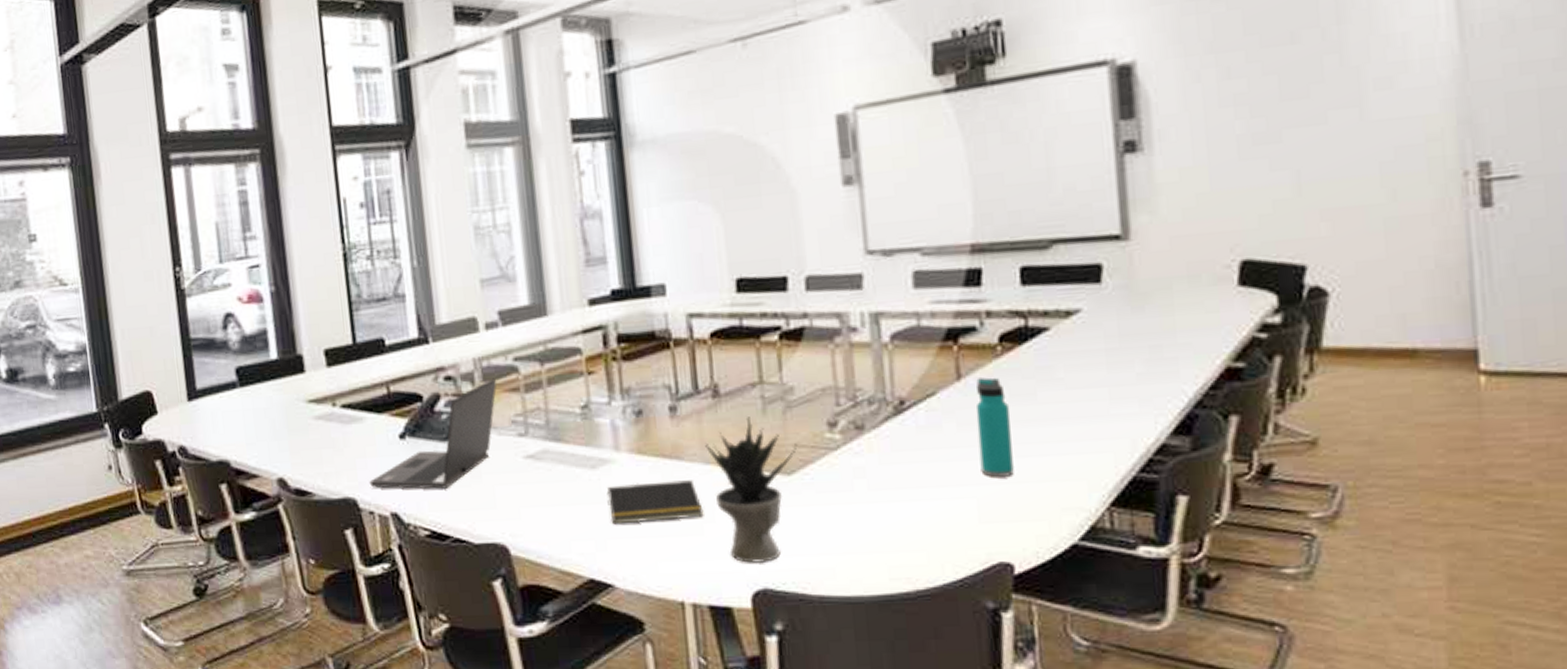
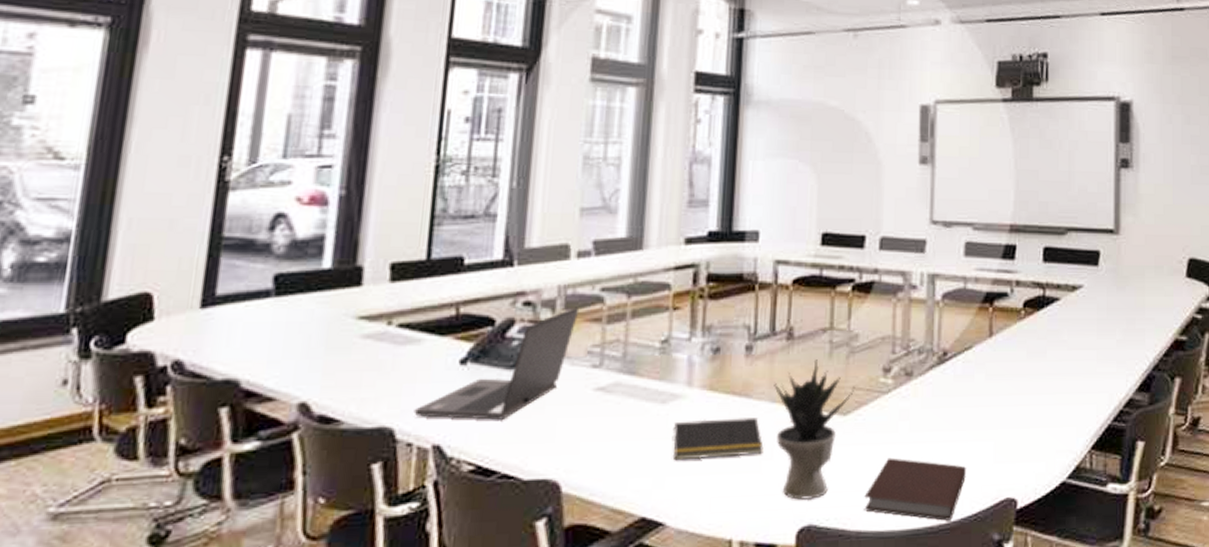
notebook: none [823,519,944,587] -> present [864,457,966,521]
water bottle: present [975,377,1014,477] -> none [1000,336,1026,422]

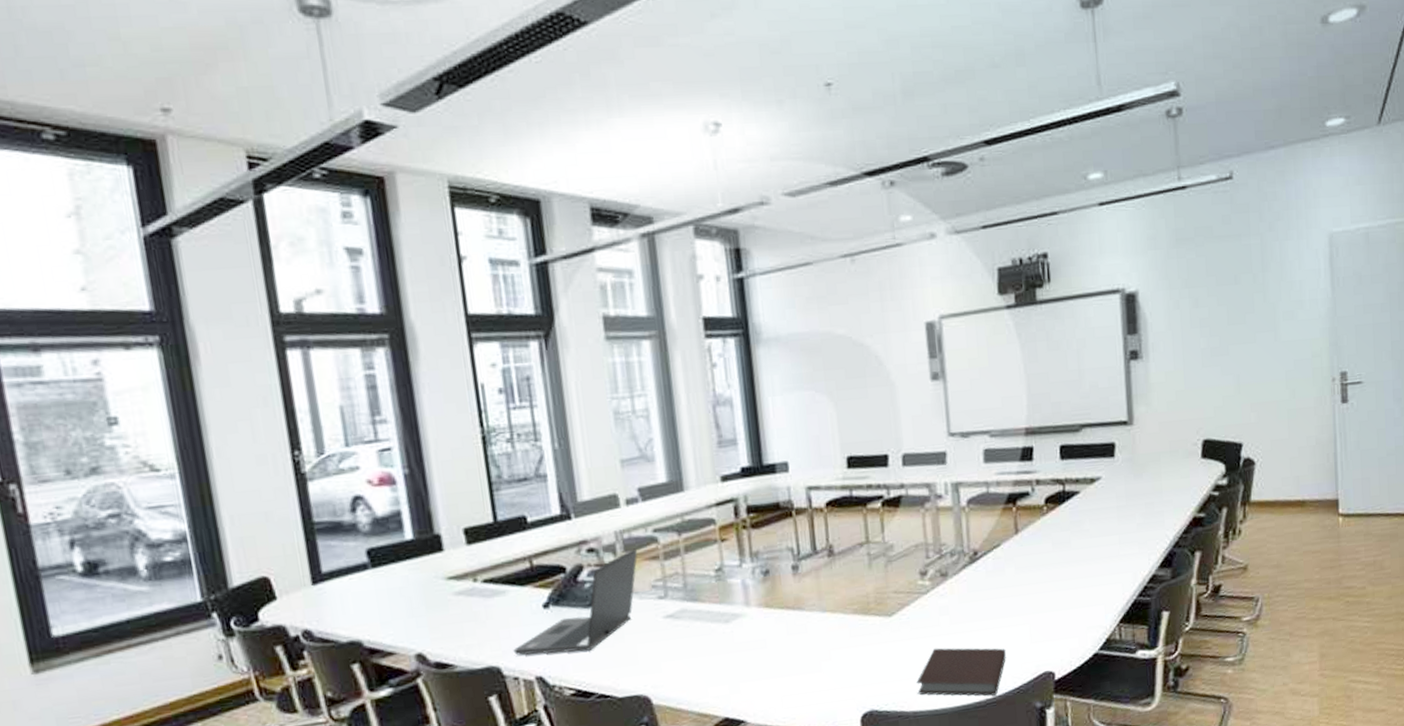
notepad: present [672,418,764,461] -> none [738,626,822,669]
potted plant: present [774,359,854,500] -> none [822,571,896,691]

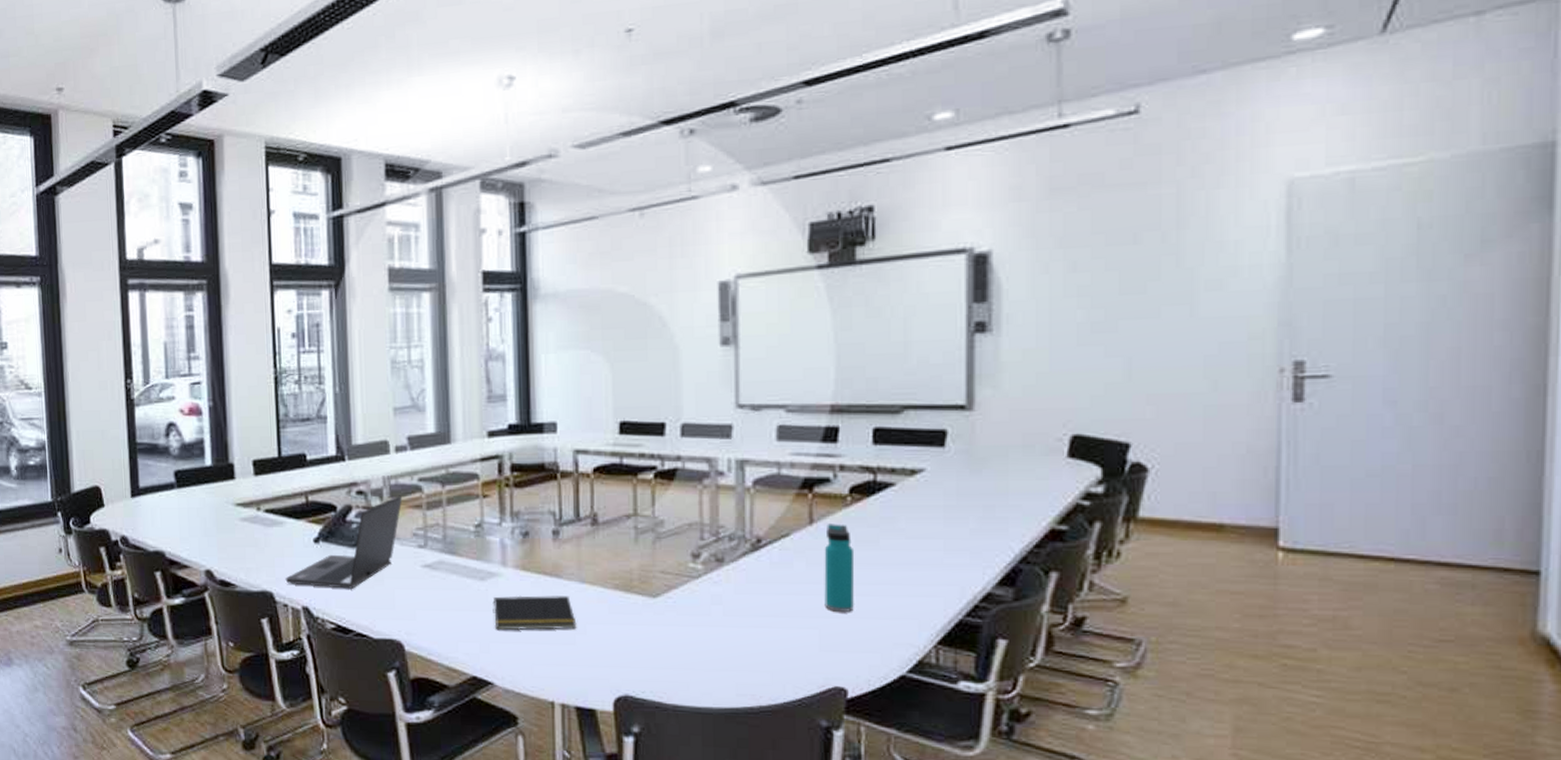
notepad: none [738,626,822,669] -> present [492,595,577,631]
notebook: present [916,648,1006,696] -> none [679,639,787,703]
water bottle: none [1028,531,1055,607] -> present [824,524,855,612]

